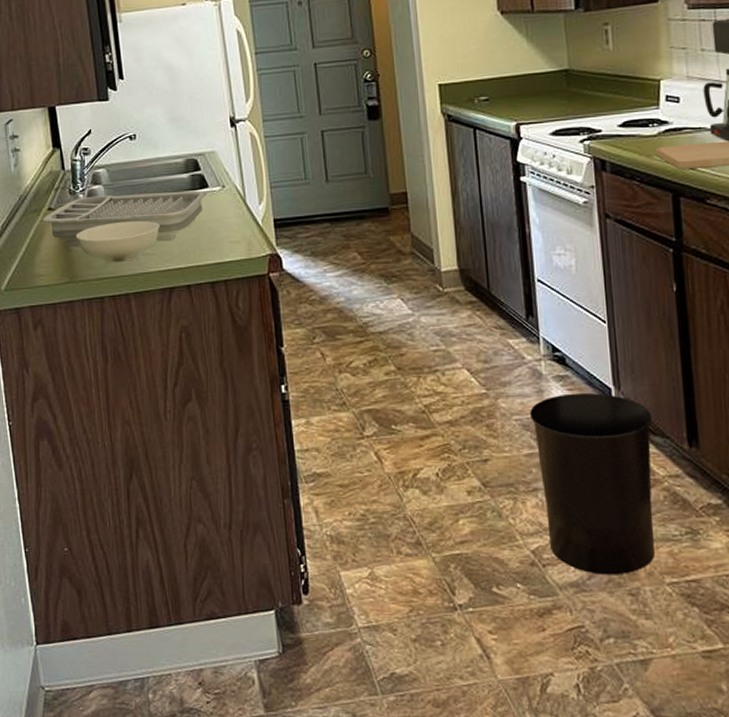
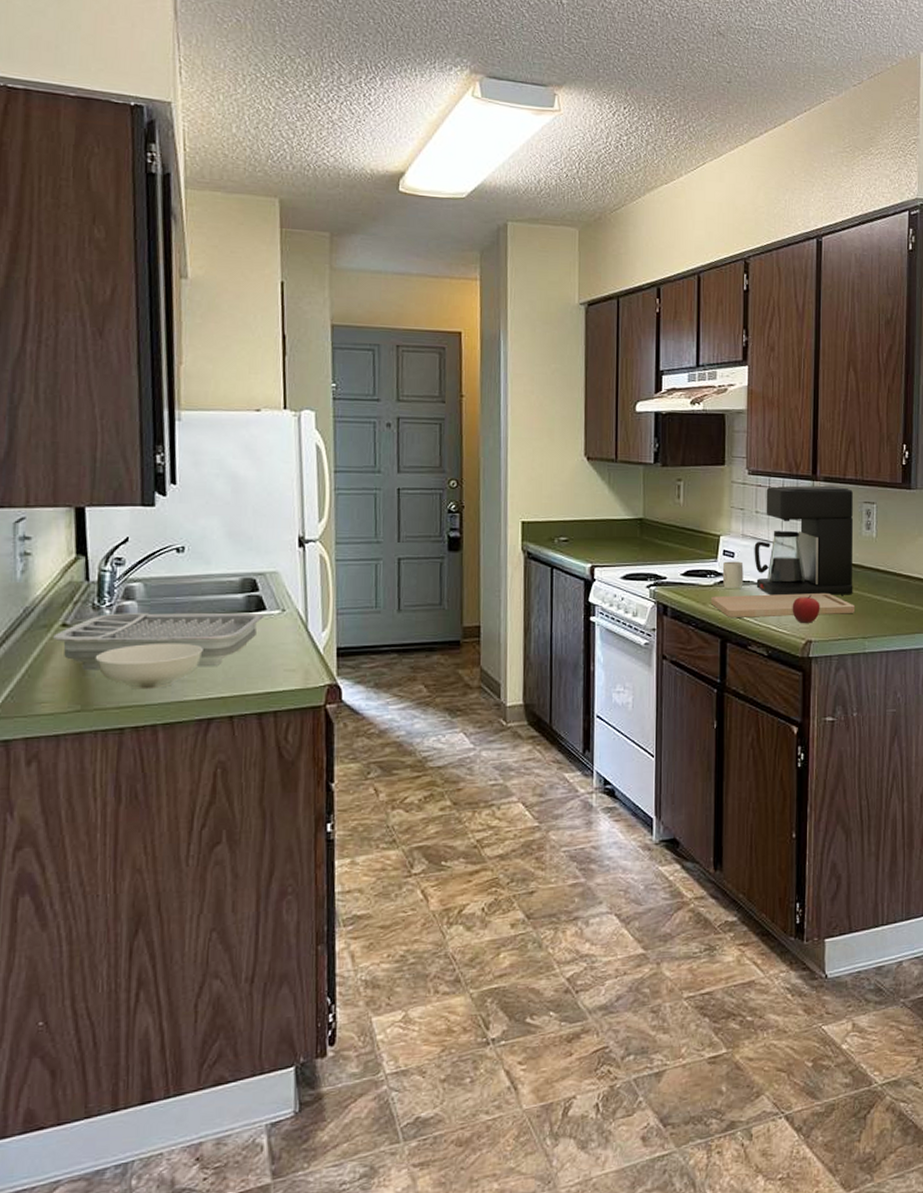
waste bin: present [530,393,655,575] -> none [578,823,687,996]
mug: none [666,106,694,139] -> present [722,561,744,590]

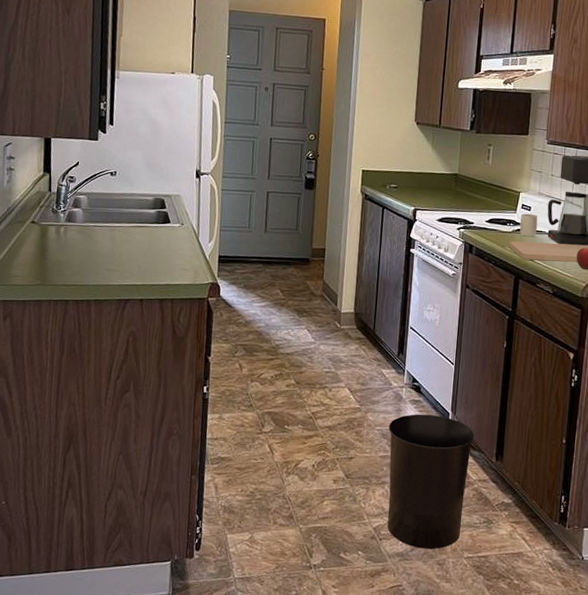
dish rack: present [53,612,263,671] -> none [25,216,168,262]
bowl: present [95,642,203,690] -> none [52,240,125,274]
waste bin: none [578,823,687,996] -> present [387,414,475,550]

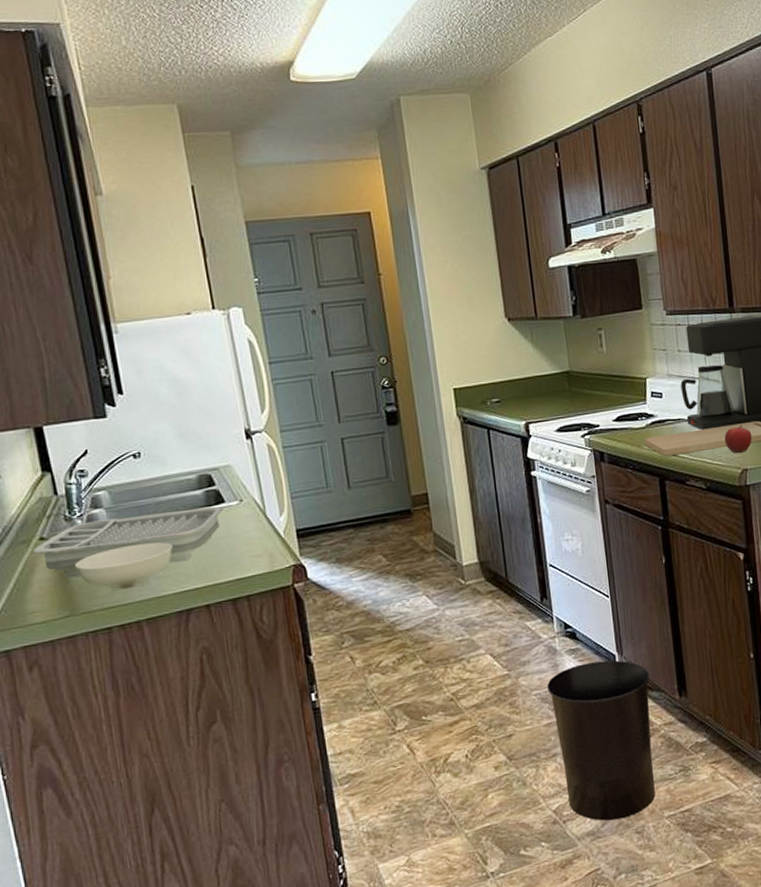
dish rack: none [25,216,168,262] -> present [34,506,223,579]
bowl: none [52,240,125,274] -> present [74,542,173,591]
mug: present [519,213,538,237] -> none [652,400,675,430]

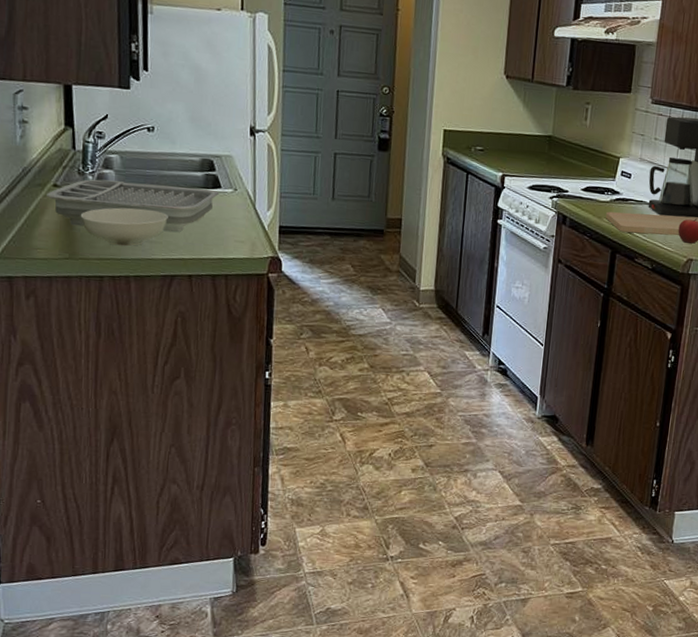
waste bin: present [547,660,655,821] -> none [470,398,565,537]

